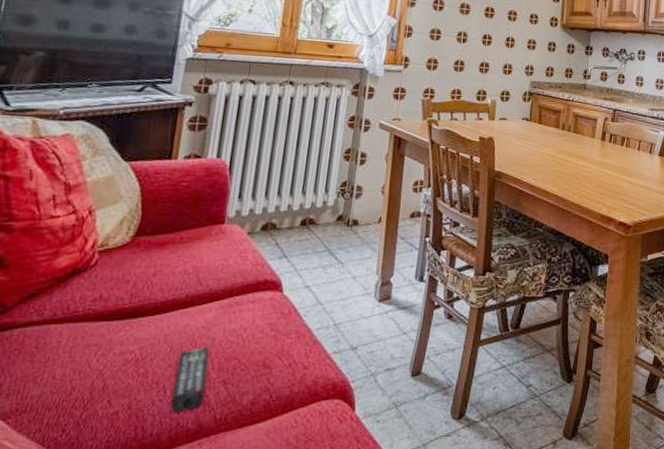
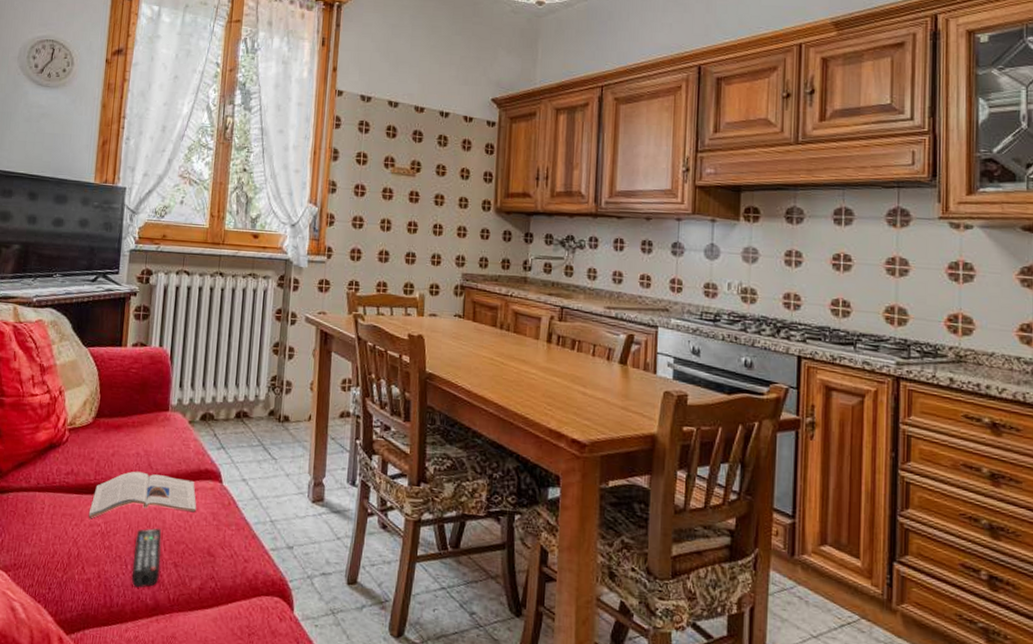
magazine: none [119,289,253,347] -> present [88,471,197,519]

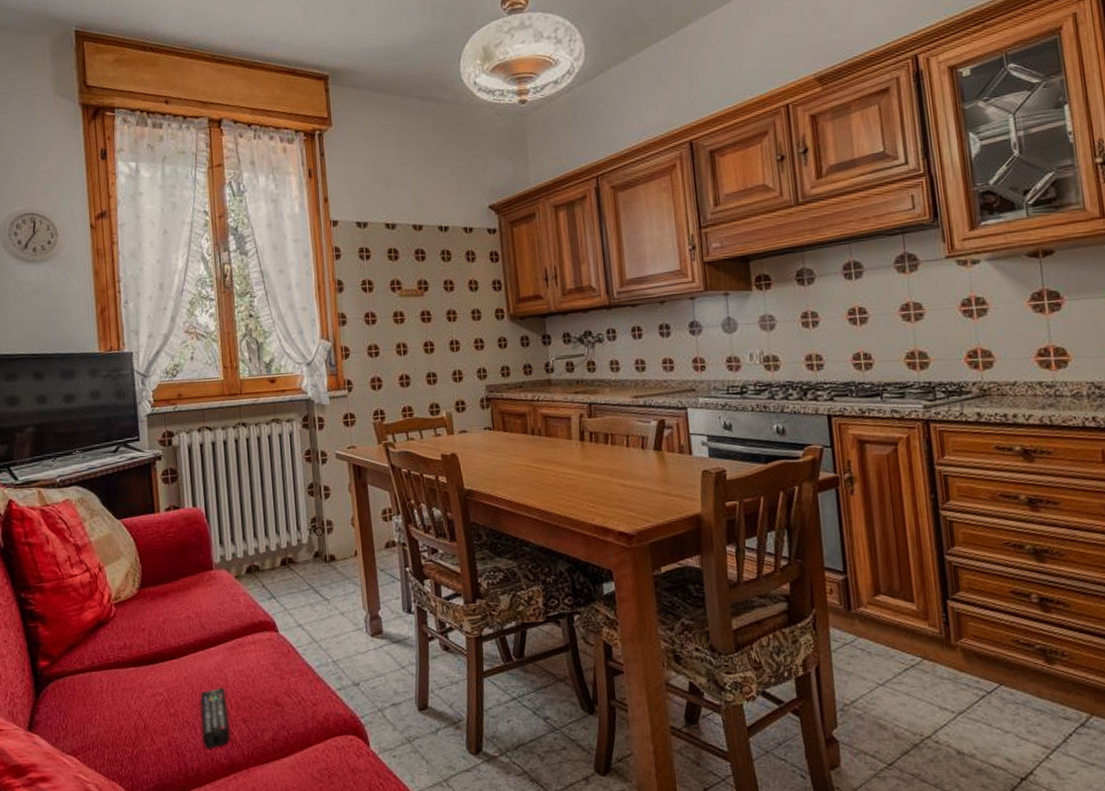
magazine: present [88,471,197,519] -> none [148,634,257,690]

